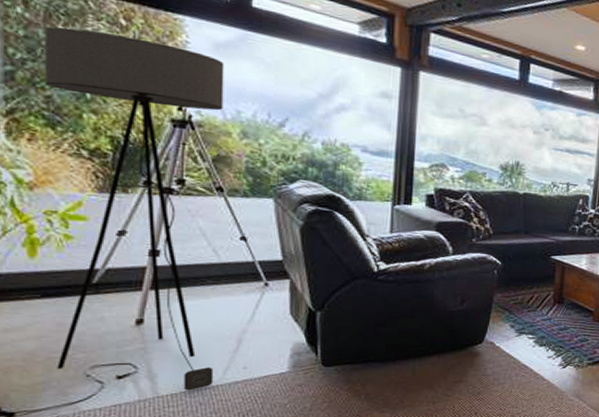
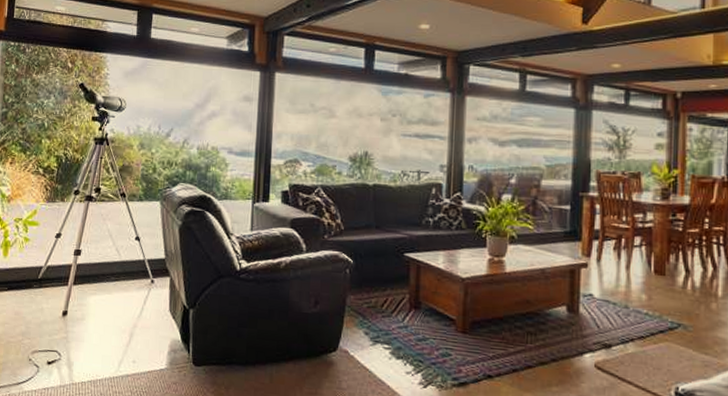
floor lamp: present [45,27,225,391] -> none [12,75,131,381]

